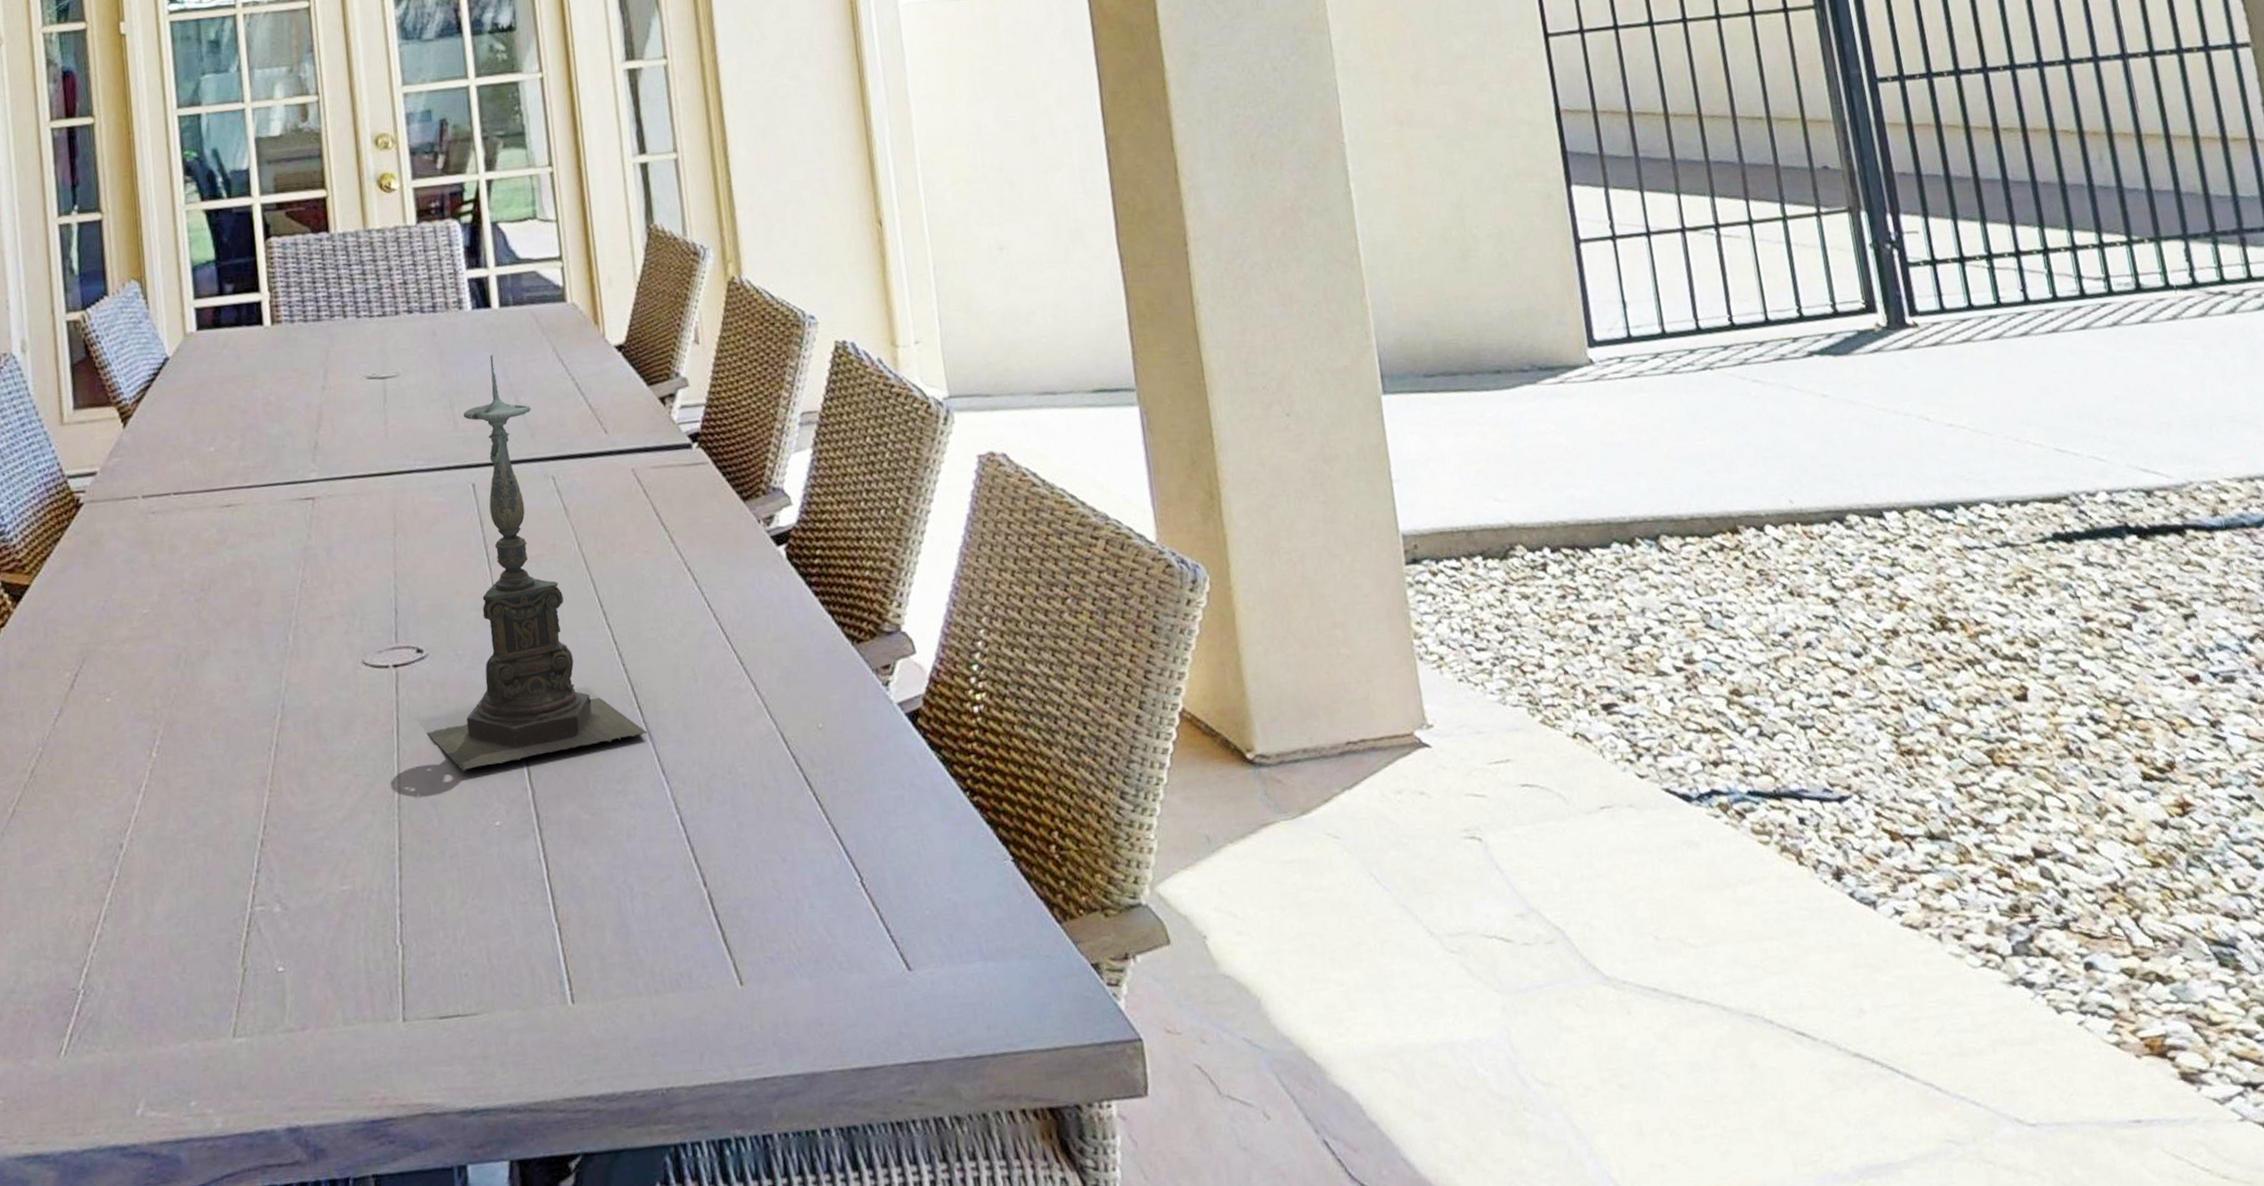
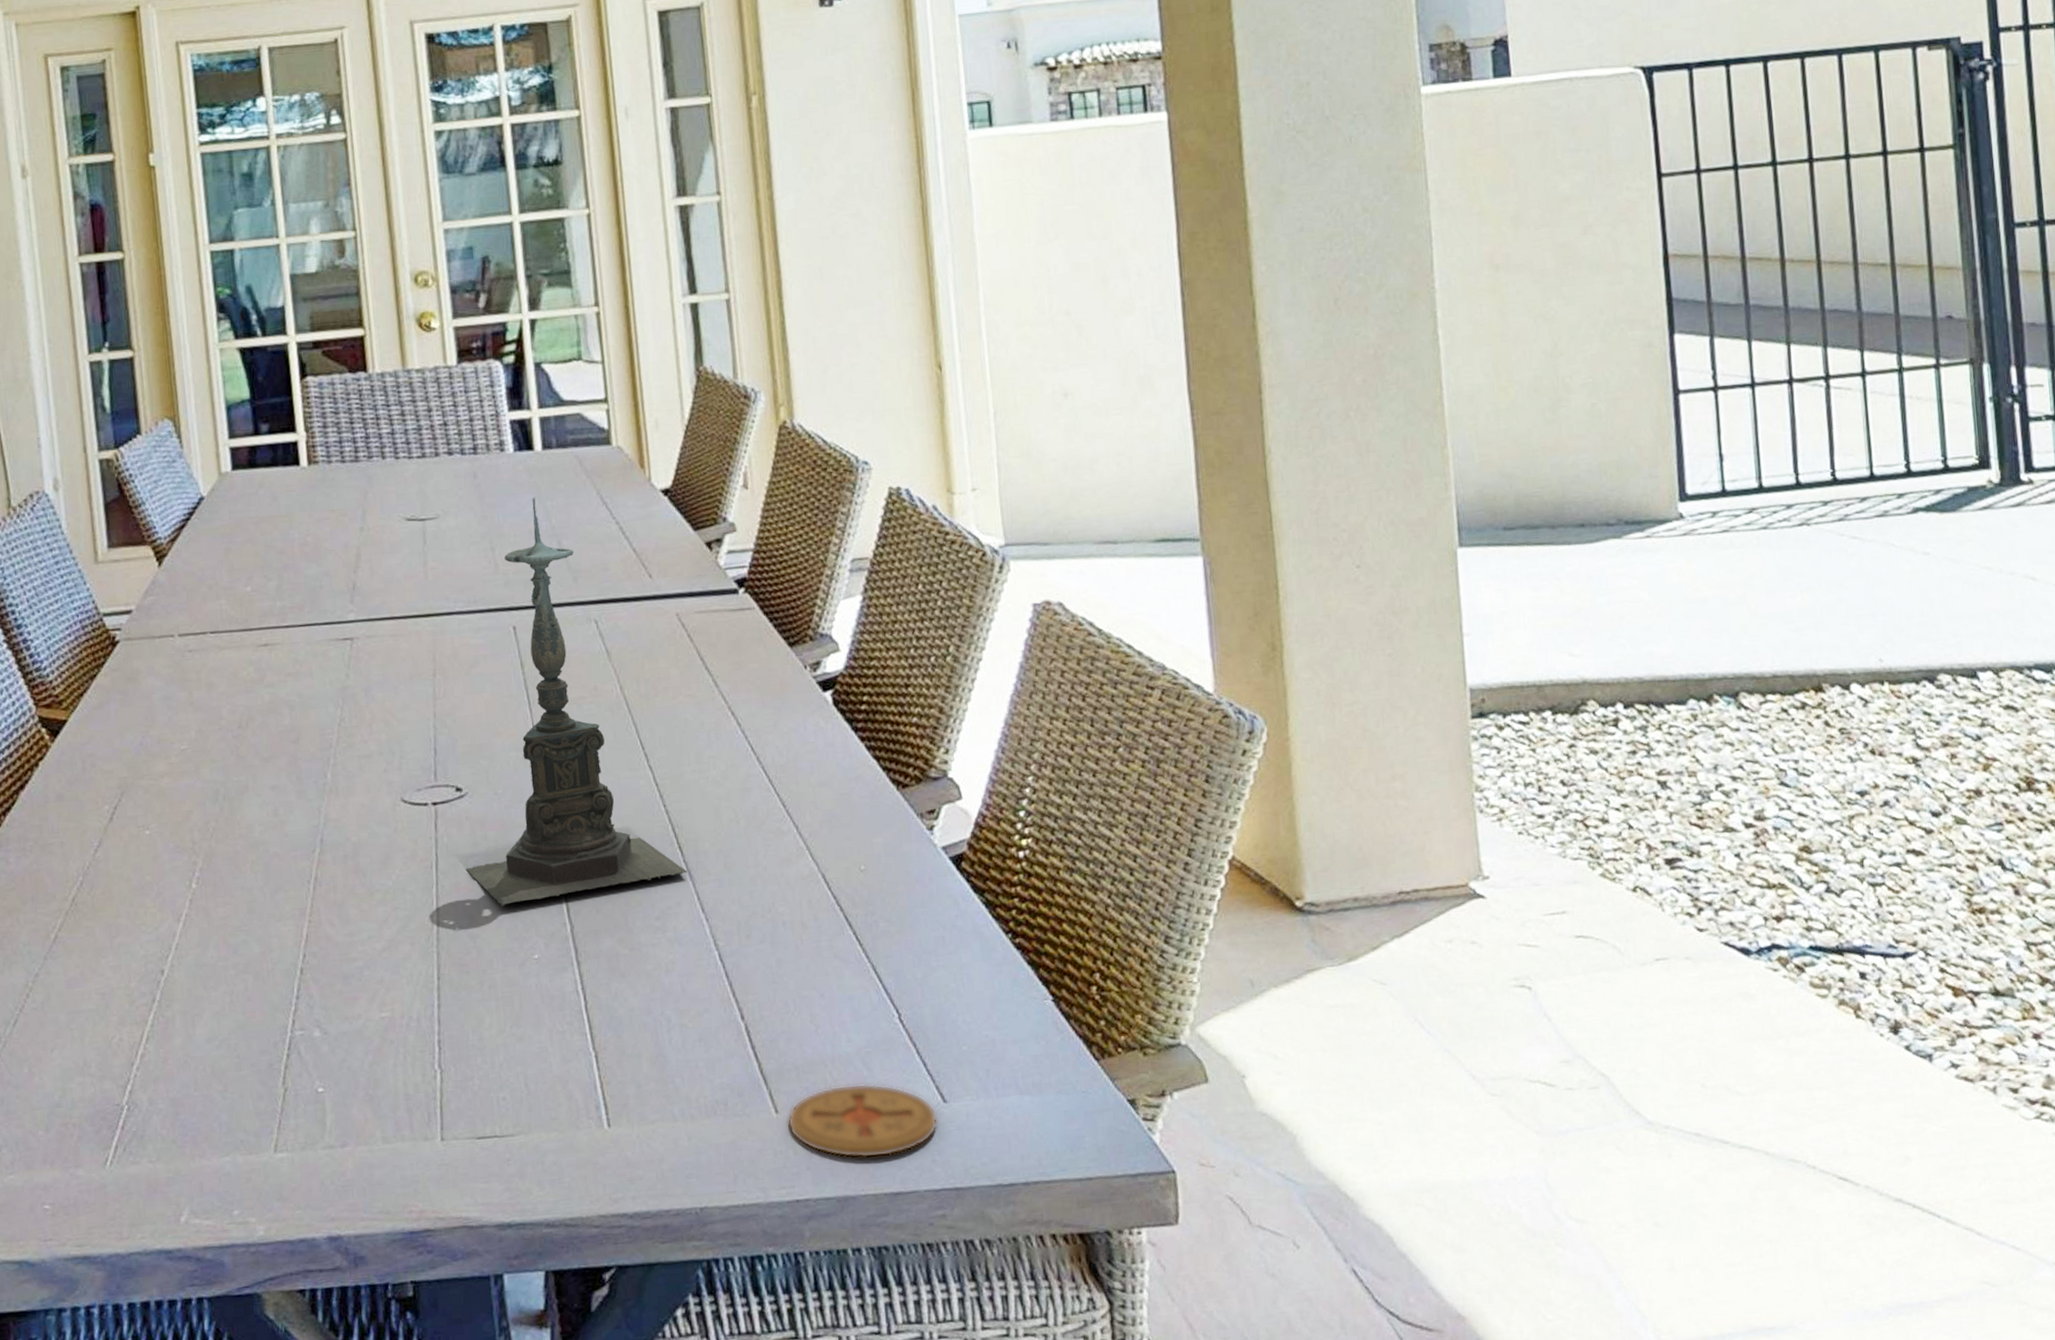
coaster: none [751,951,904,1032] -> present [787,1083,938,1159]

